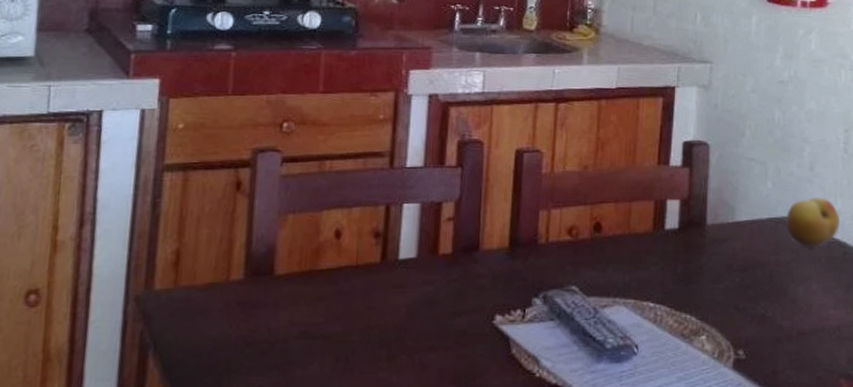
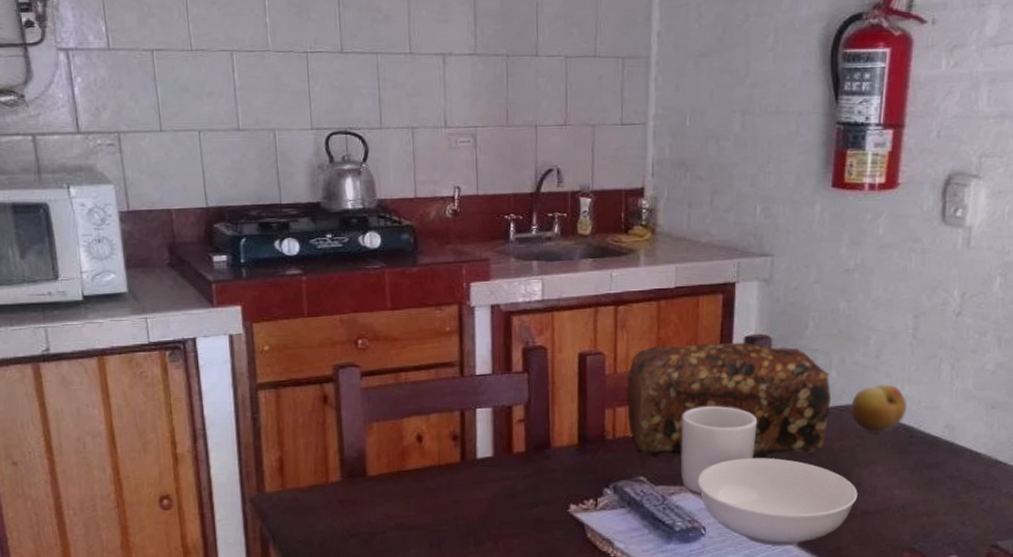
bread loaf: none [562,146,767,267] -> present [626,343,832,456]
mug: none [614,211,695,309] -> present [680,405,758,495]
bowl: none [631,270,793,369] -> present [697,458,858,546]

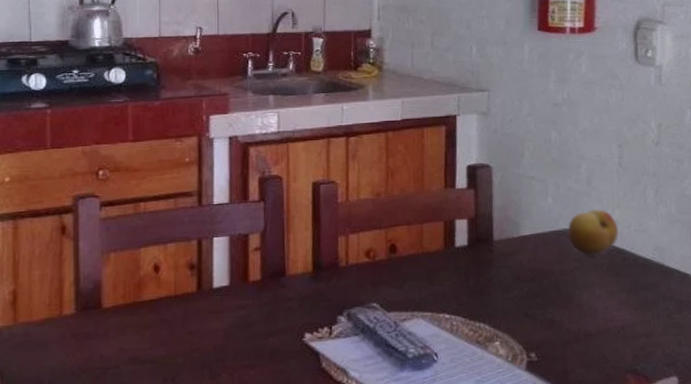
bread loaf: present [626,343,832,456] -> none [358,171,550,282]
mug: present [680,405,758,495] -> none [411,231,483,321]
bowl: present [697,458,858,546] -> none [428,282,580,371]

